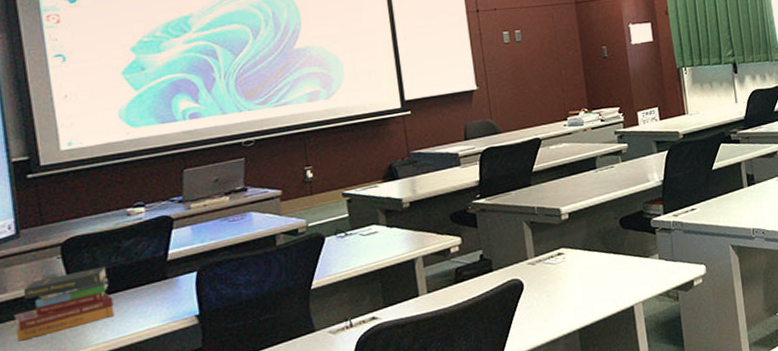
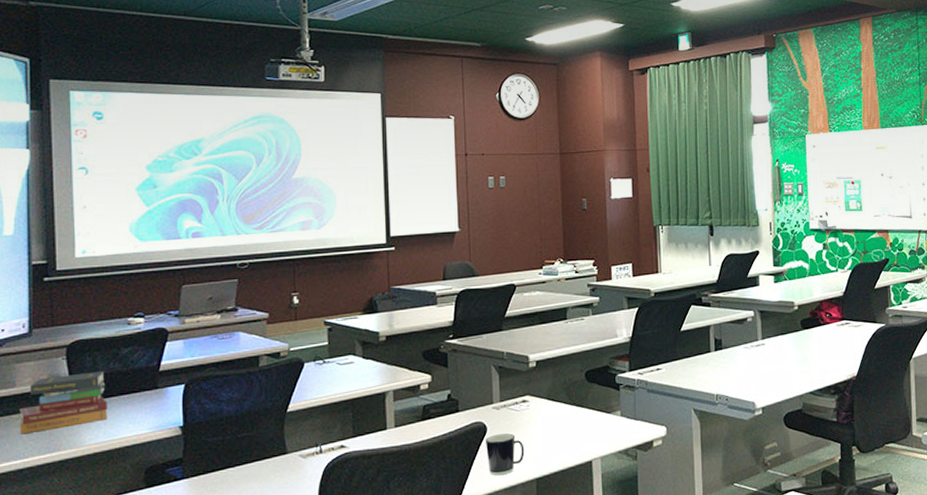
mug: none [522,287,565,331] -> present [485,433,525,476]

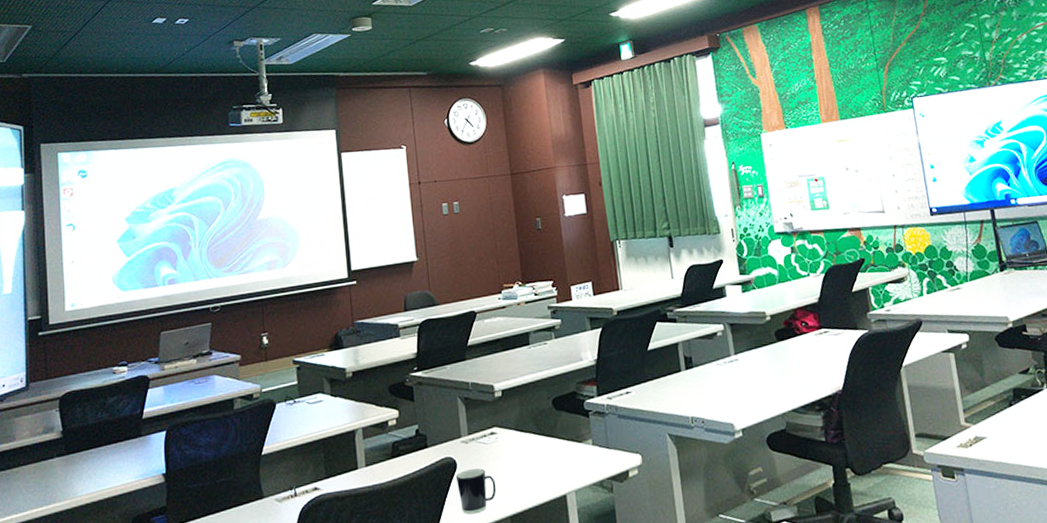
books: present [19,371,107,435] -> none [19,421,97,488]

